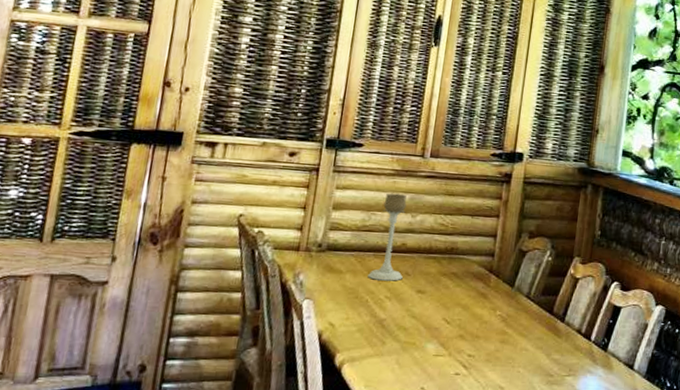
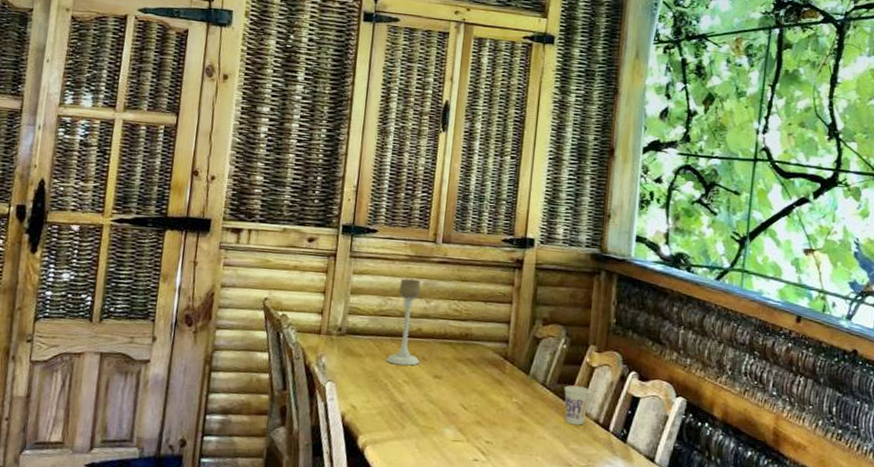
cup: none [547,297,574,336] -> present [564,385,590,426]

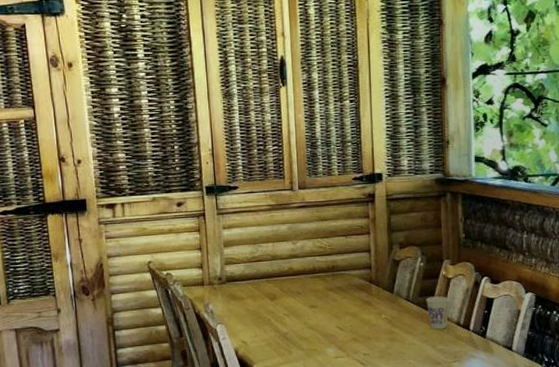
candle holder: present [386,278,421,366] -> none [265,225,295,302]

